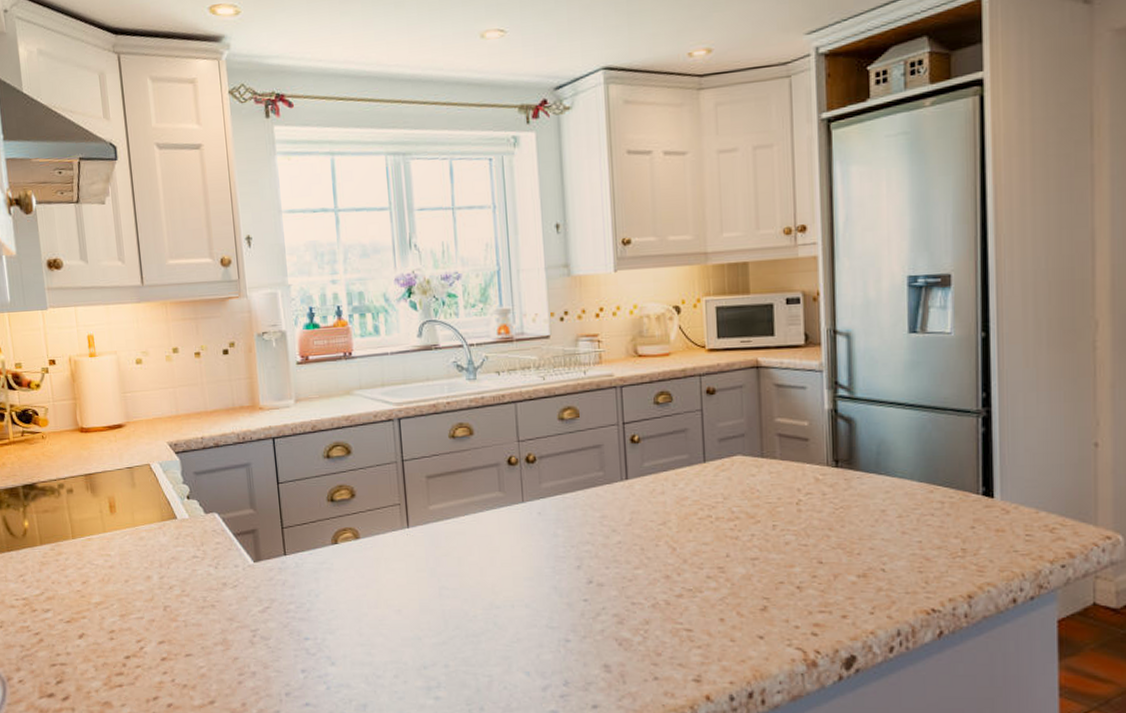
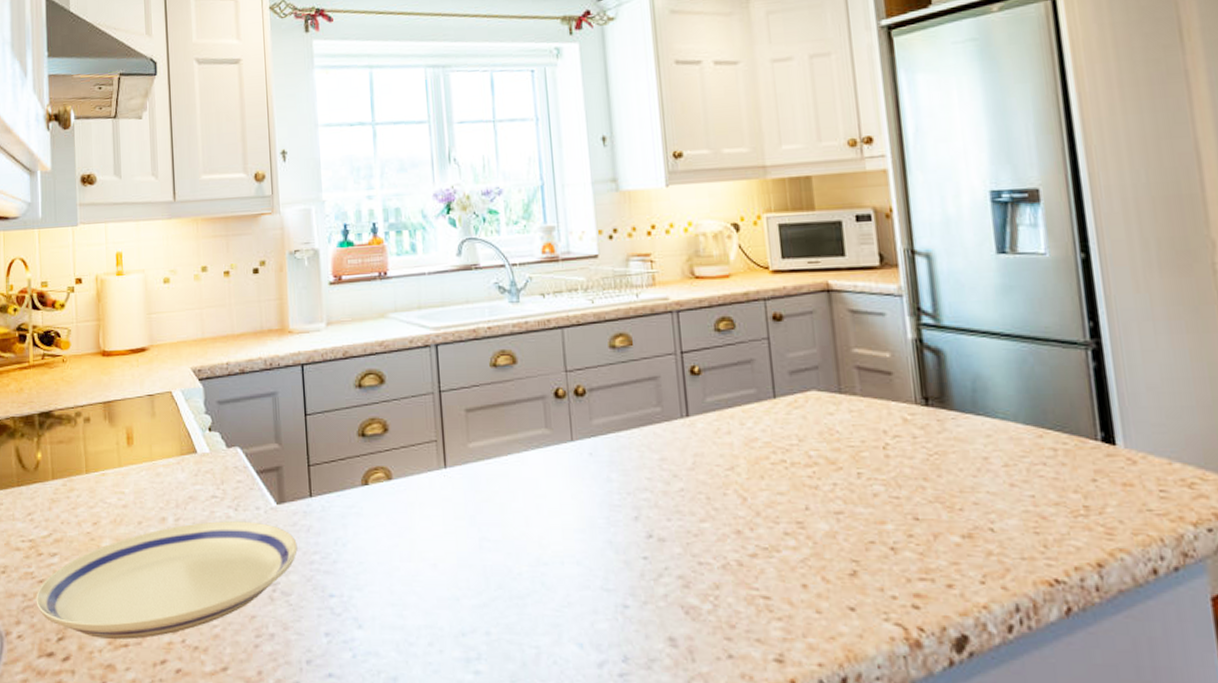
plate: none [33,578,274,680] -> present [36,521,298,639]

